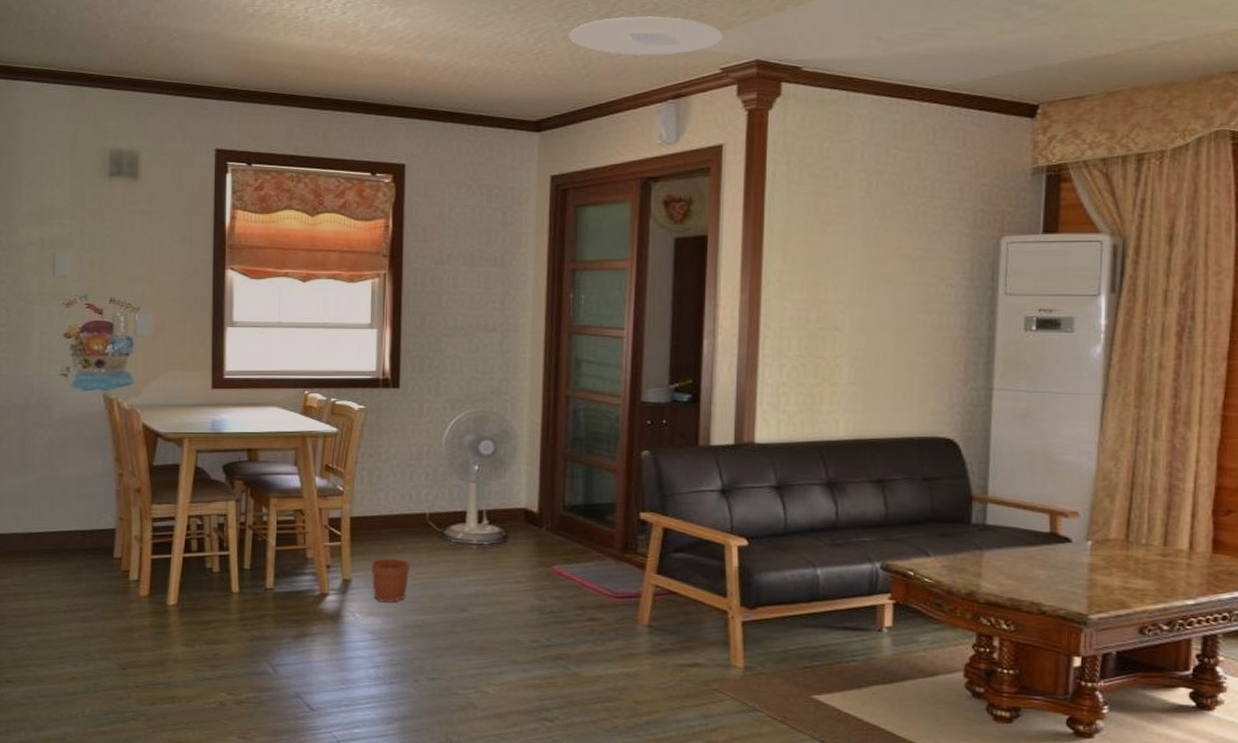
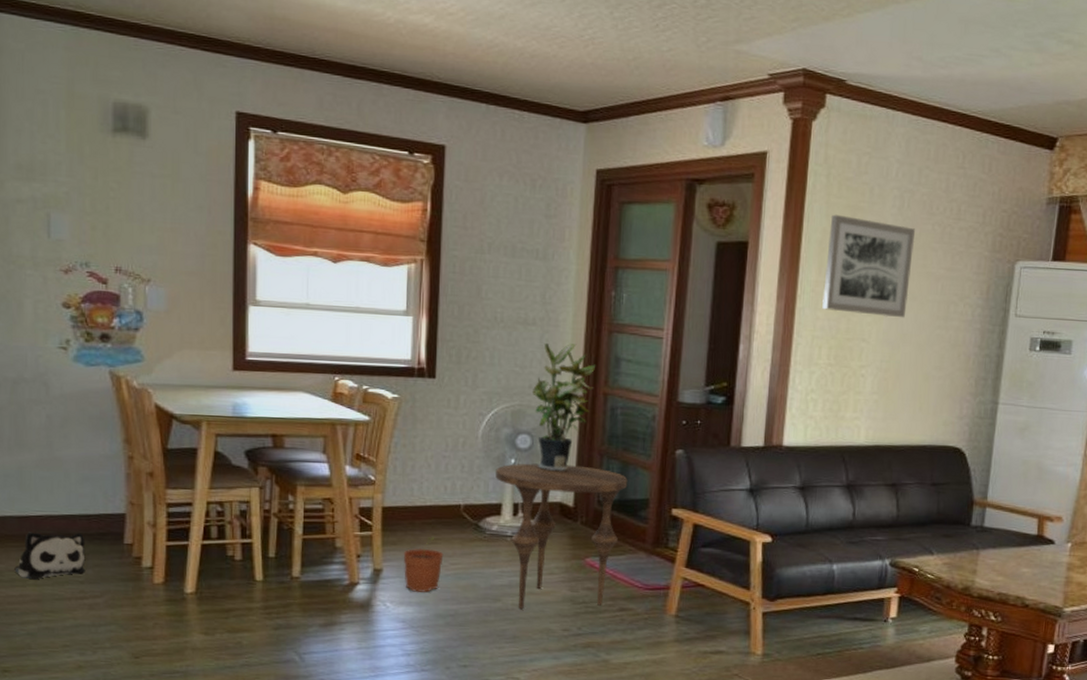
plush toy: none [18,548,80,594] -> present [14,532,86,580]
side table: none [460,469,593,619] -> present [495,463,628,609]
potted plant: none [493,348,557,477] -> present [532,342,596,472]
ceiling light: present [569,16,723,55] -> none [620,10,772,55]
wall art: none [789,202,886,304] -> present [822,214,915,318]

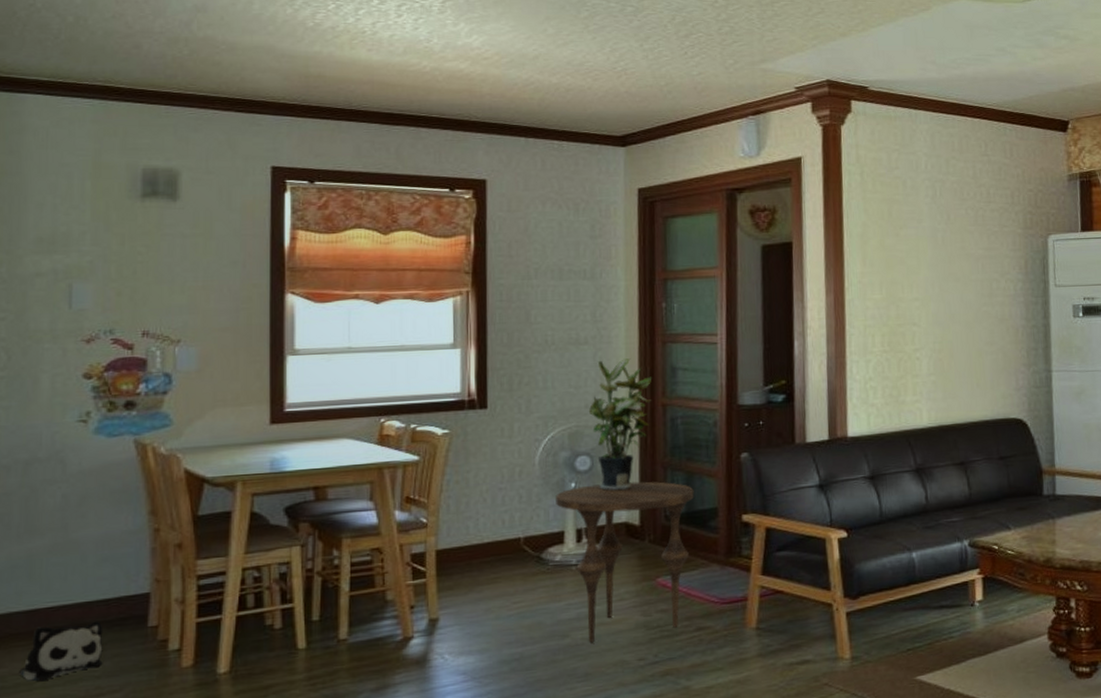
plant pot: present [403,537,444,593] -> none [461,576,505,640]
wall art: present [822,214,915,318] -> none [868,208,952,300]

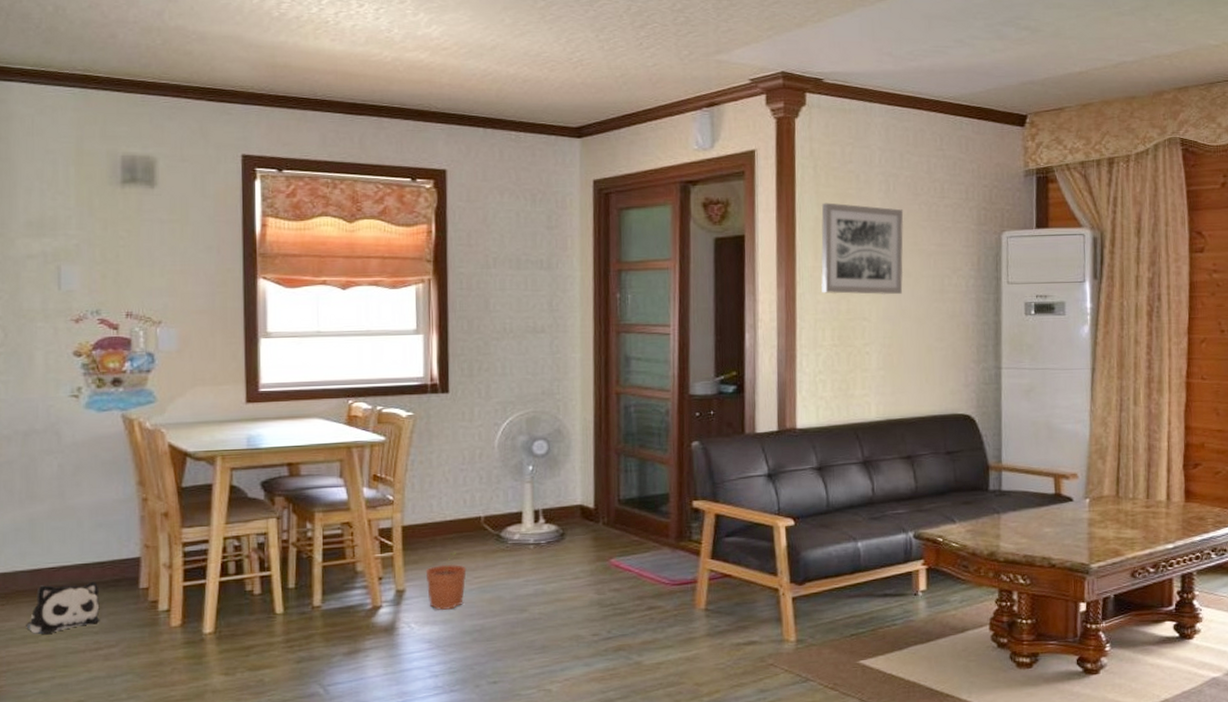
plant pot: none [461,576,505,640] -> present [425,552,467,611]
side table: present [556,481,694,642] -> none [514,466,647,617]
potted plant: present [588,358,652,491] -> none [545,347,607,475]
wall art: none [868,208,952,300] -> present [821,202,904,295]

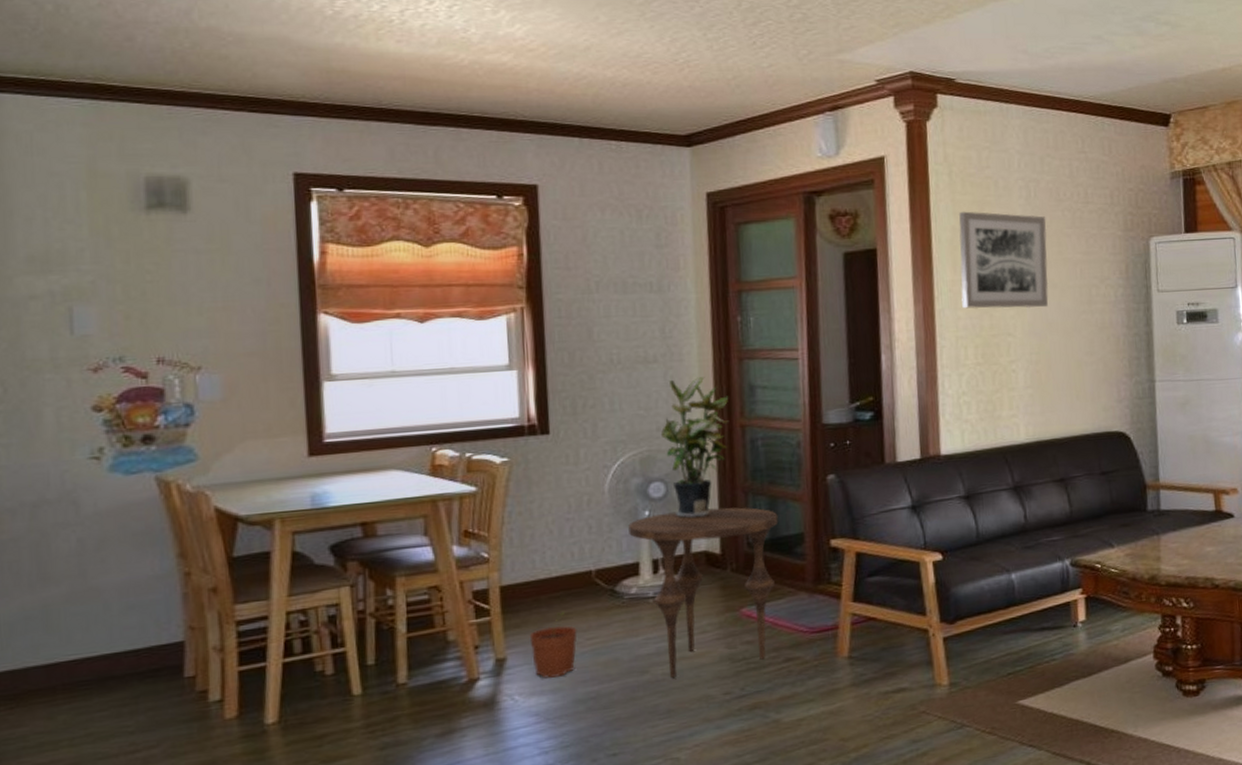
plush toy: present [26,581,100,635] -> none [42,673,136,740]
side table: none [514,466,647,617] -> present [628,507,779,678]
potted plant: none [545,347,607,475] -> present [660,377,729,518]

